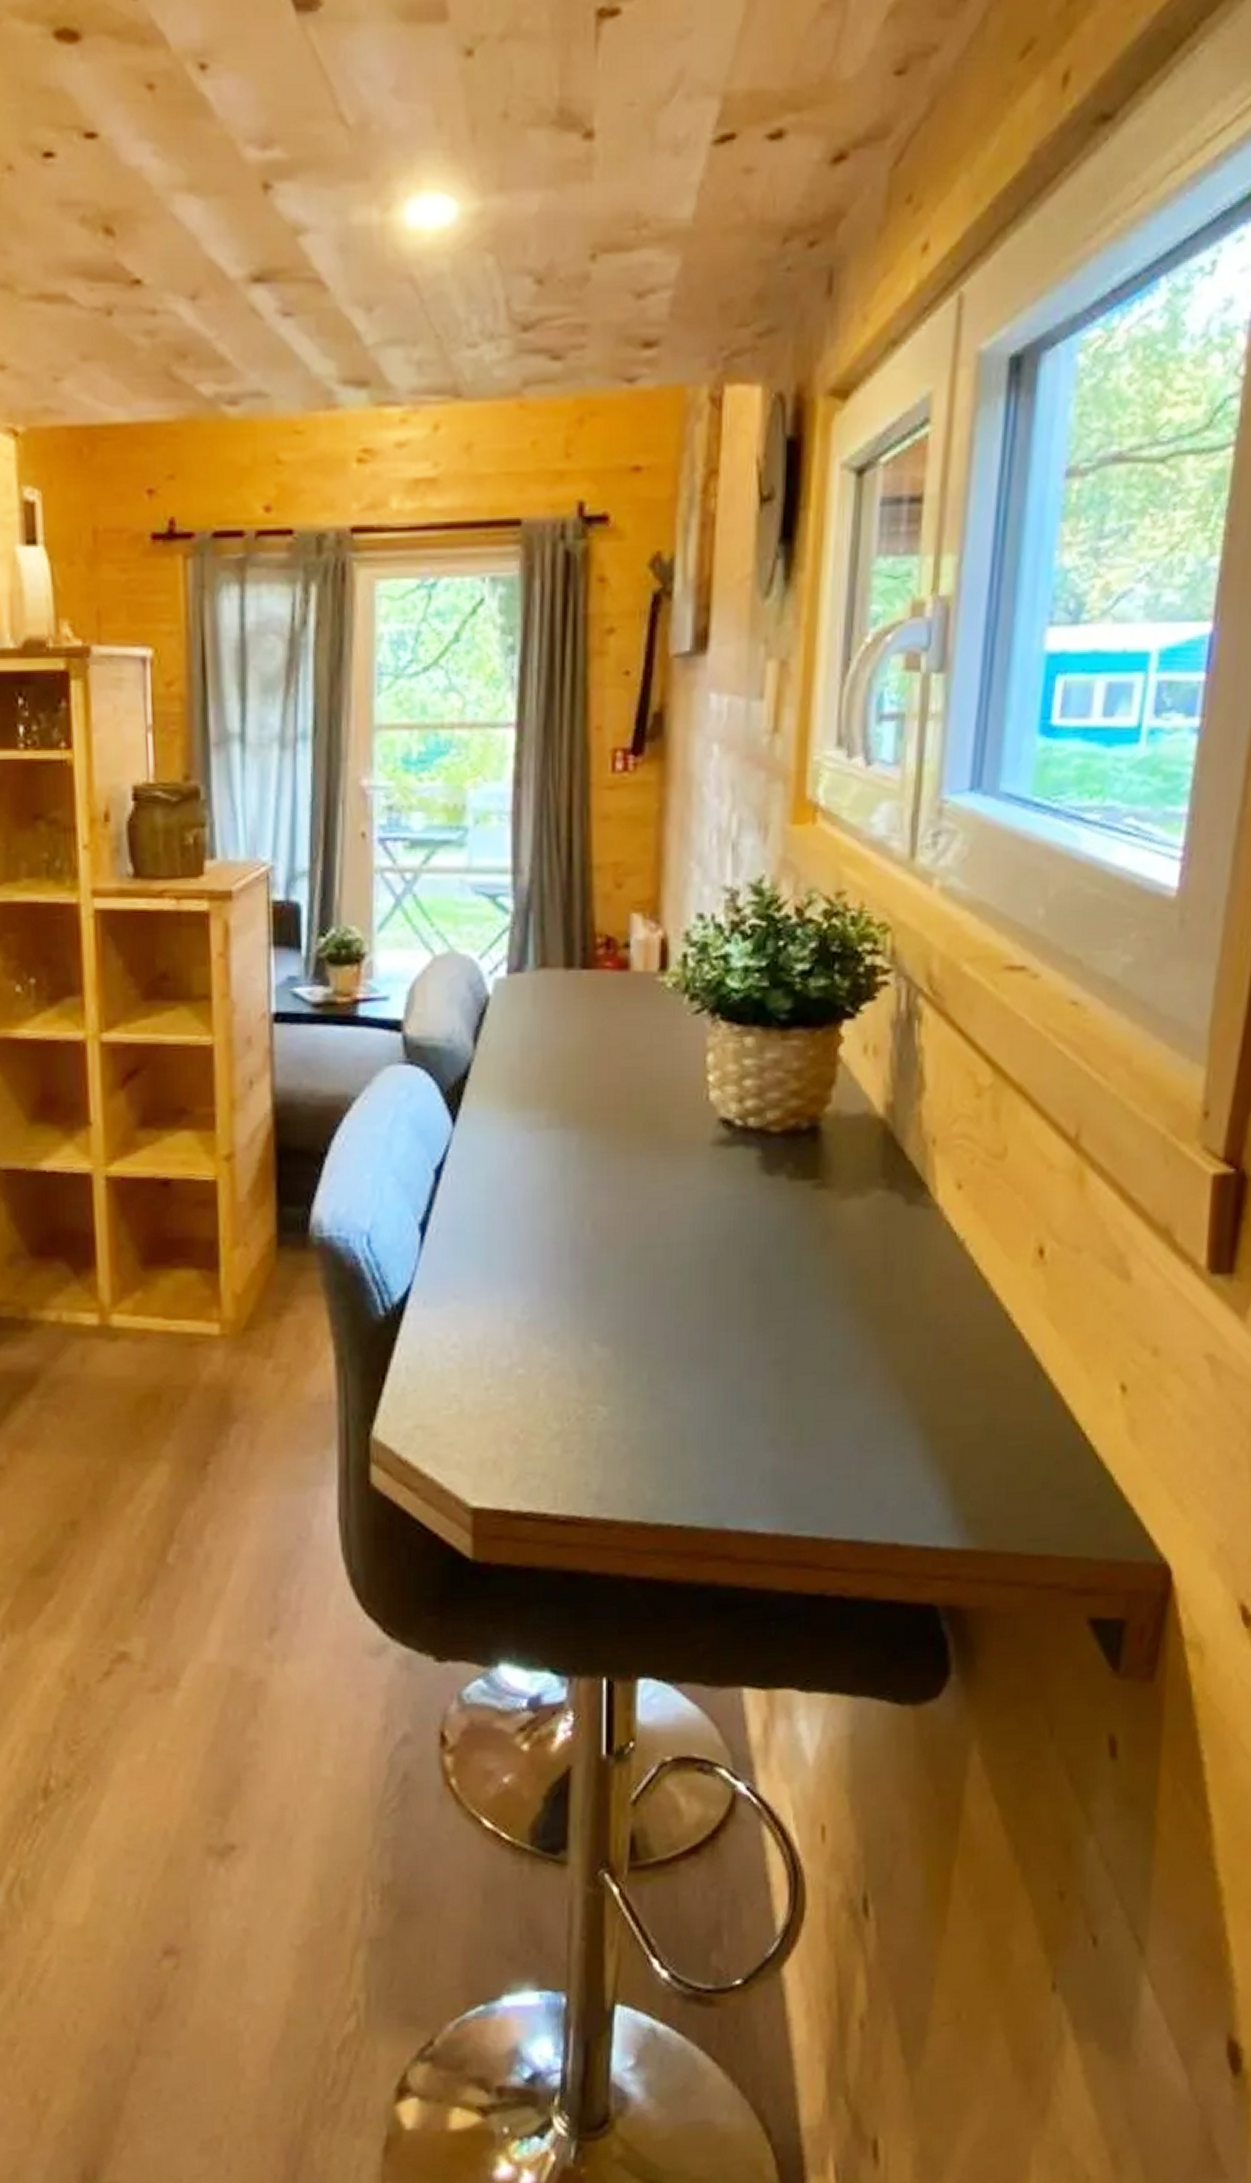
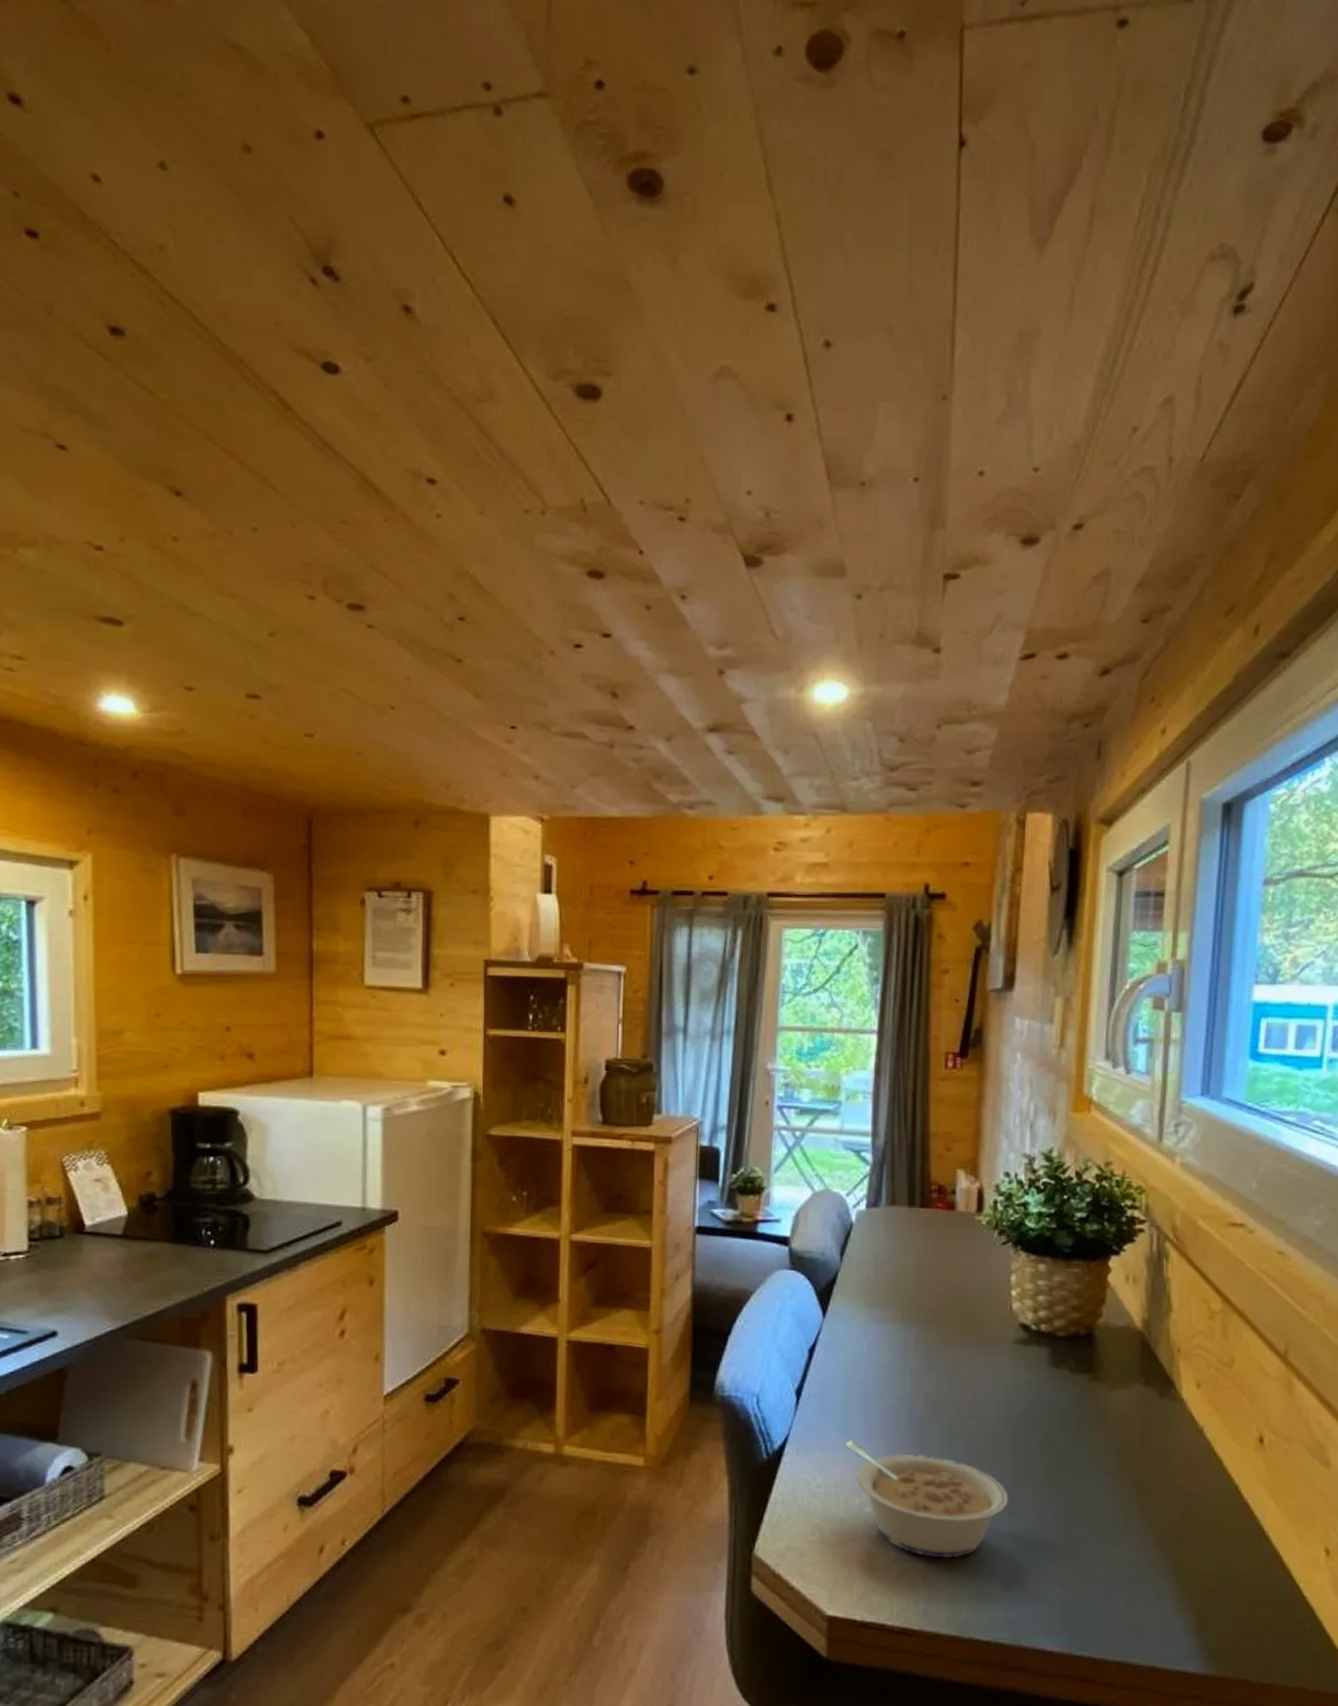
legume: none [487,1282,706,1428] -> present [845,1439,1009,1558]

